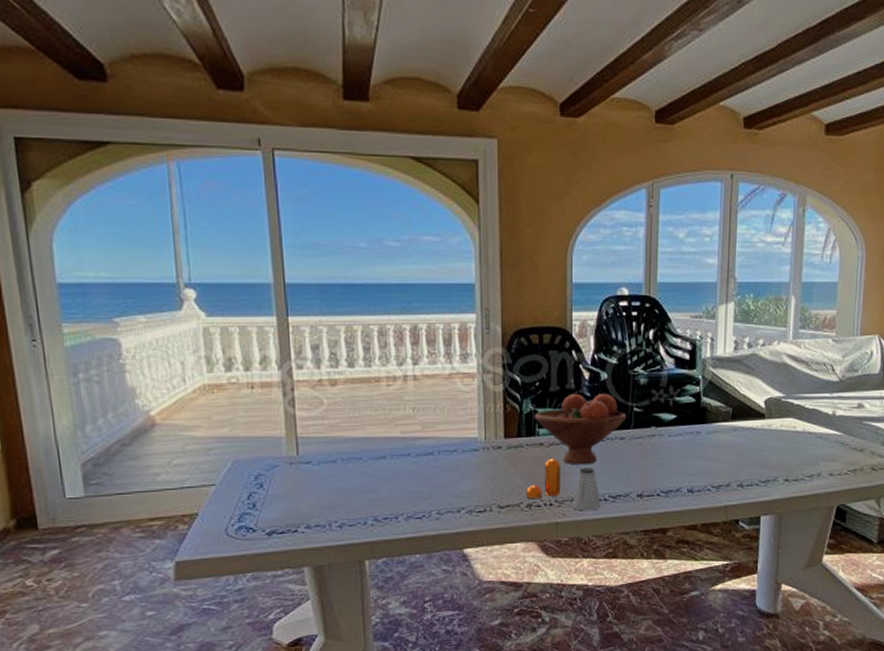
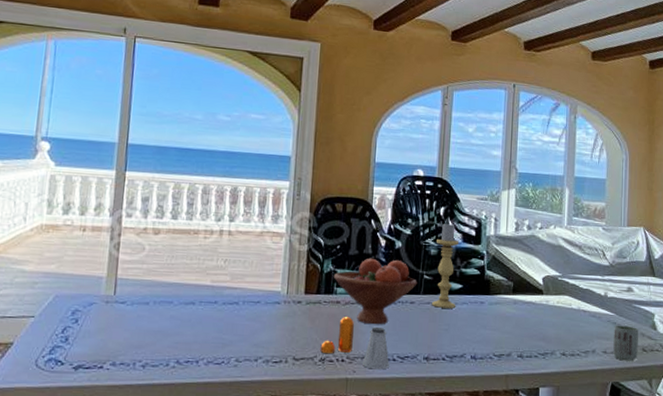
candle holder: none [644,347,672,442] -> present [432,223,459,309]
cup: none [840,444,868,482] -> present [613,325,638,361]

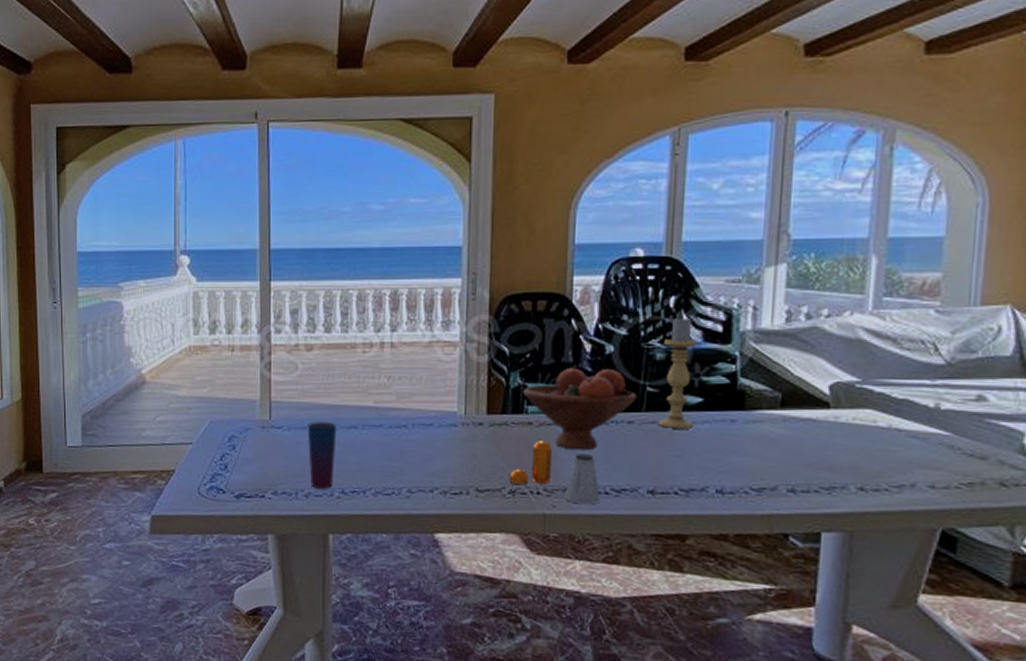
cup: none [148,297,177,359] -> present [307,421,337,489]
cup: present [613,325,638,361] -> none [947,449,994,500]

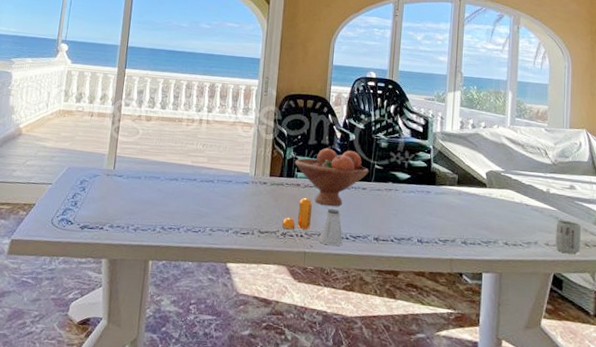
cup: present [307,421,337,489] -> none [139,173,163,225]
candle holder: present [659,317,698,429] -> none [382,119,408,196]
cup: none [947,449,994,500] -> present [555,219,581,255]

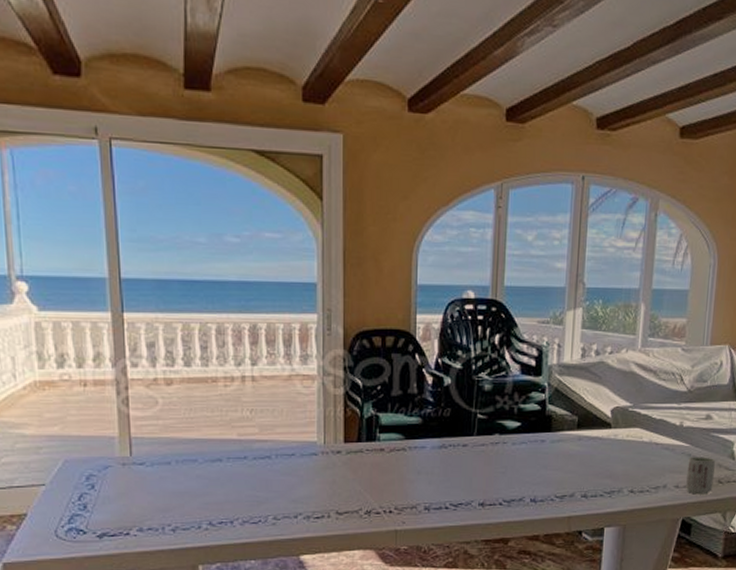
pepper shaker: present [282,197,312,230] -> none [365,464,401,505]
fruit bowl: present [294,147,369,207] -> none [375,398,470,472]
saltshaker: present [319,209,343,246] -> none [412,475,441,519]

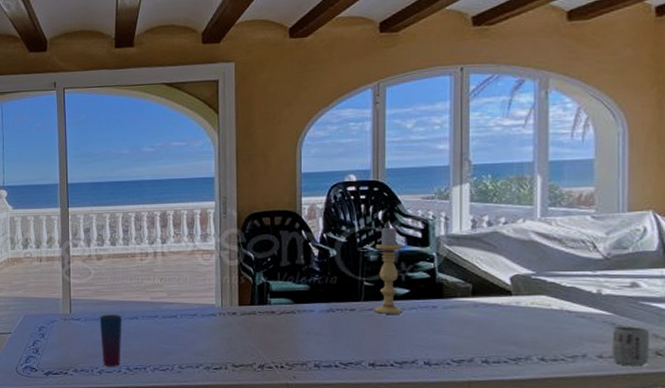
cup: none [171,456,202,522] -> present [99,314,122,367]
candle holder: none [487,352,517,449] -> present [375,226,403,314]

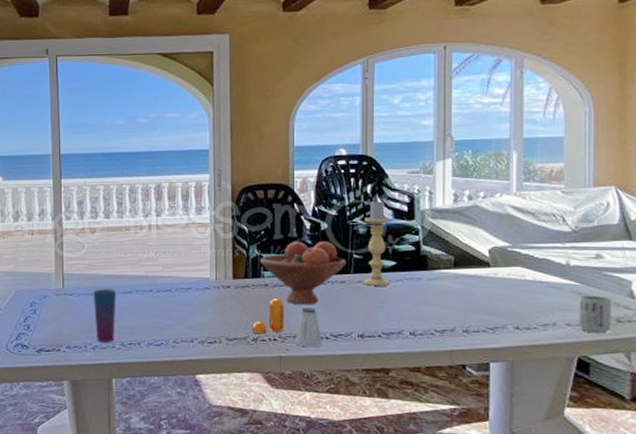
pepper shaker: none [258,325,291,360] -> present [252,298,284,333]
fruit bowl: none [266,268,357,333] -> present [259,241,347,305]
saltshaker: none [303,335,331,376] -> present [295,308,322,348]

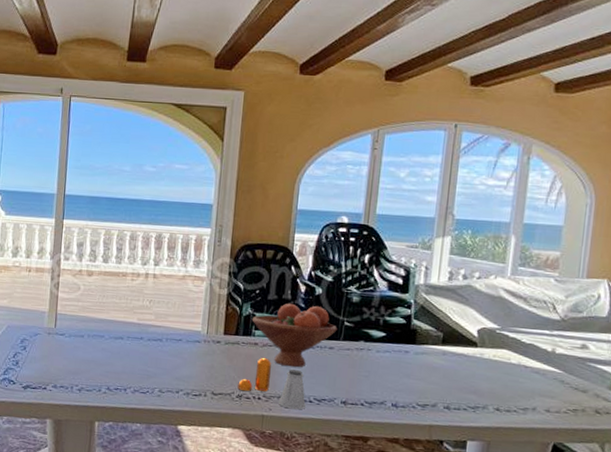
cup: present [93,289,116,342] -> none [83,331,108,386]
candle holder: present [364,200,390,286] -> none [352,270,384,356]
cup: present [579,295,611,334] -> none [558,383,592,423]

